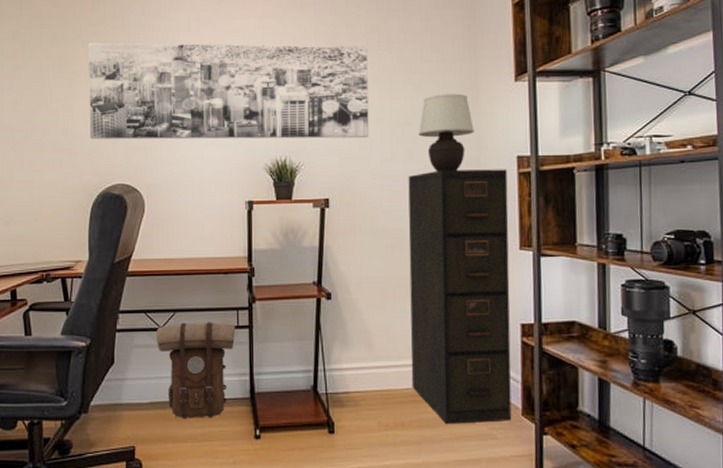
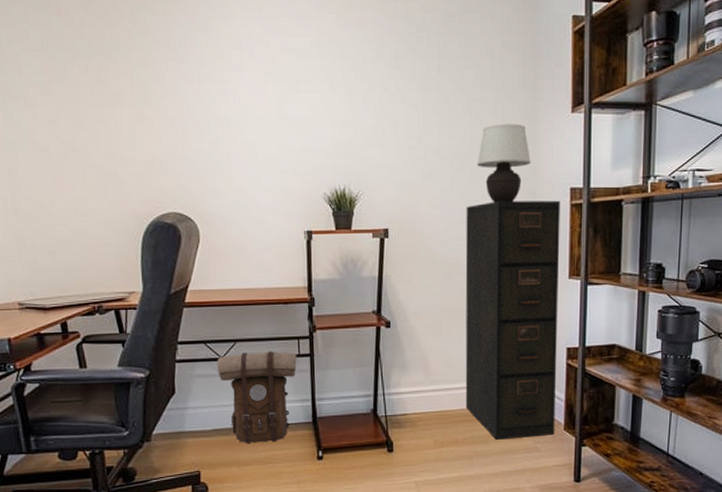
wall art: present [89,42,369,140] -> none [129,57,429,168]

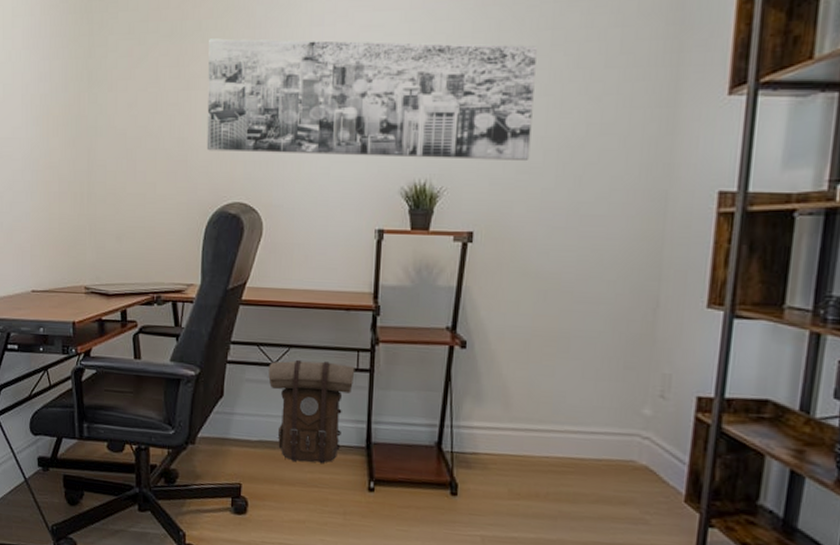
wall art: none [129,57,429,168] -> present [206,38,537,162]
filing cabinet: present [465,200,560,440] -> none [552,203,703,507]
table lamp: present [477,123,531,203] -> none [592,109,666,207]

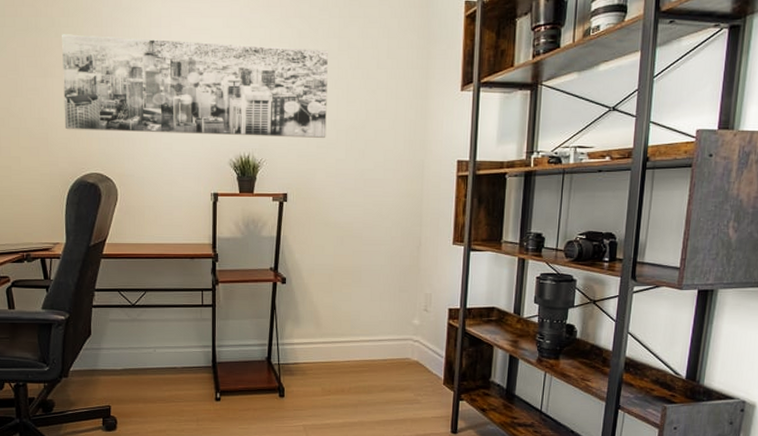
backpack: present [268,359,355,463] -> none [129,300,201,383]

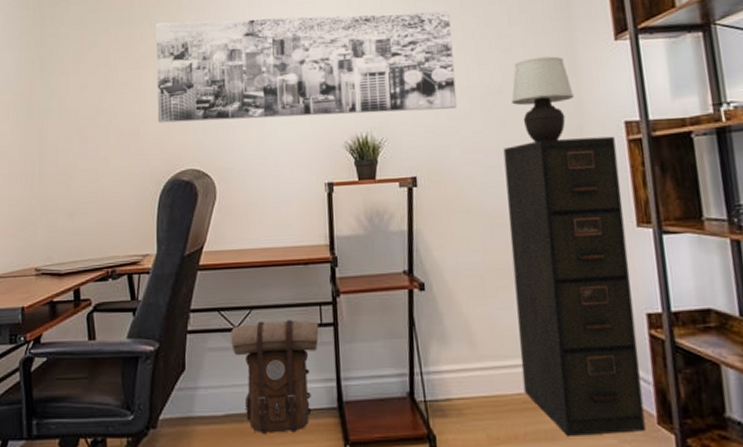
backpack: none [129,300,201,383] -> present [231,320,319,433]
filing cabinet: none [352,170,447,391] -> present [503,136,646,436]
table lamp: none [371,100,421,173] -> present [511,56,574,143]

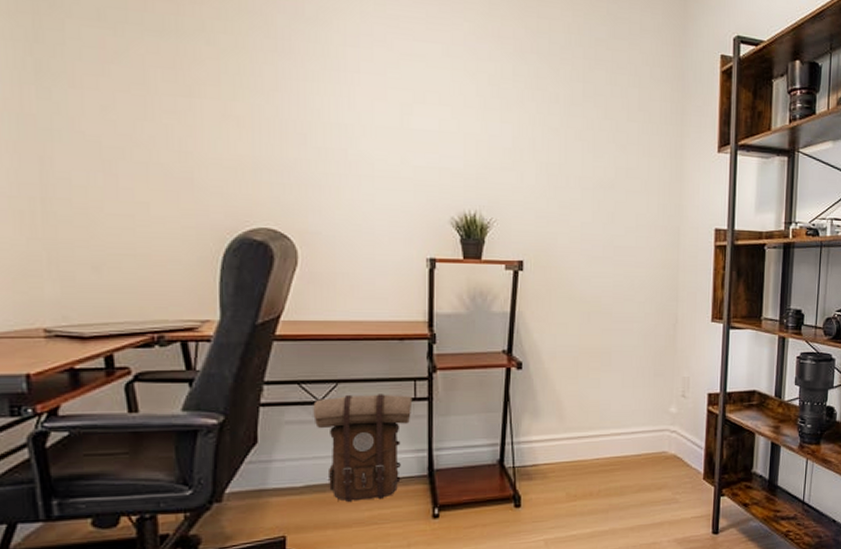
wall art: present [156,11,457,123] -> none [216,42,571,198]
filing cabinet: present [503,136,646,436] -> none [602,237,705,491]
table lamp: present [511,56,574,143] -> none [621,157,676,240]

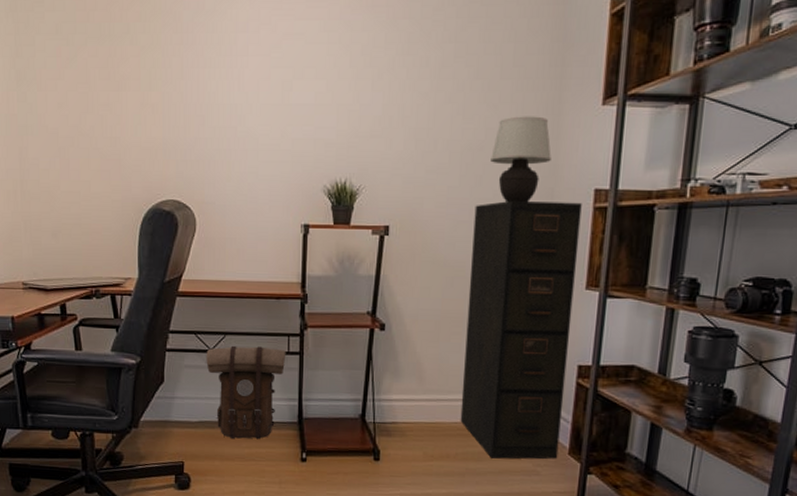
filing cabinet: none [602,237,705,491] -> present [460,200,582,459]
table lamp: none [621,157,676,240] -> present [490,116,551,203]

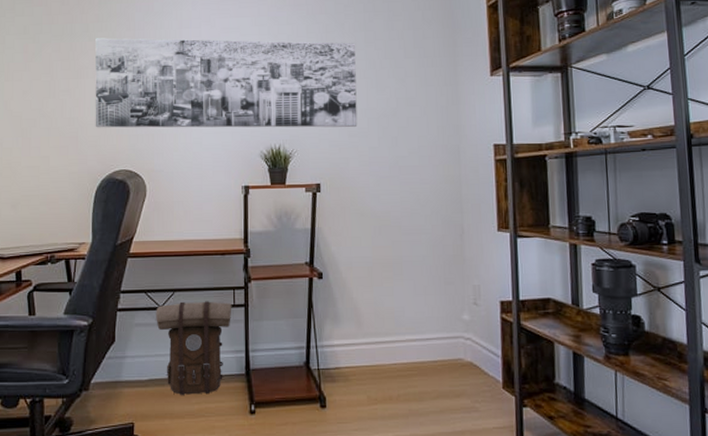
wall art: none [137,41,442,162] -> present [95,38,358,128]
filing cabinet: present [460,200,582,459] -> none [394,156,493,397]
table lamp: present [490,116,551,203] -> none [403,86,454,159]

